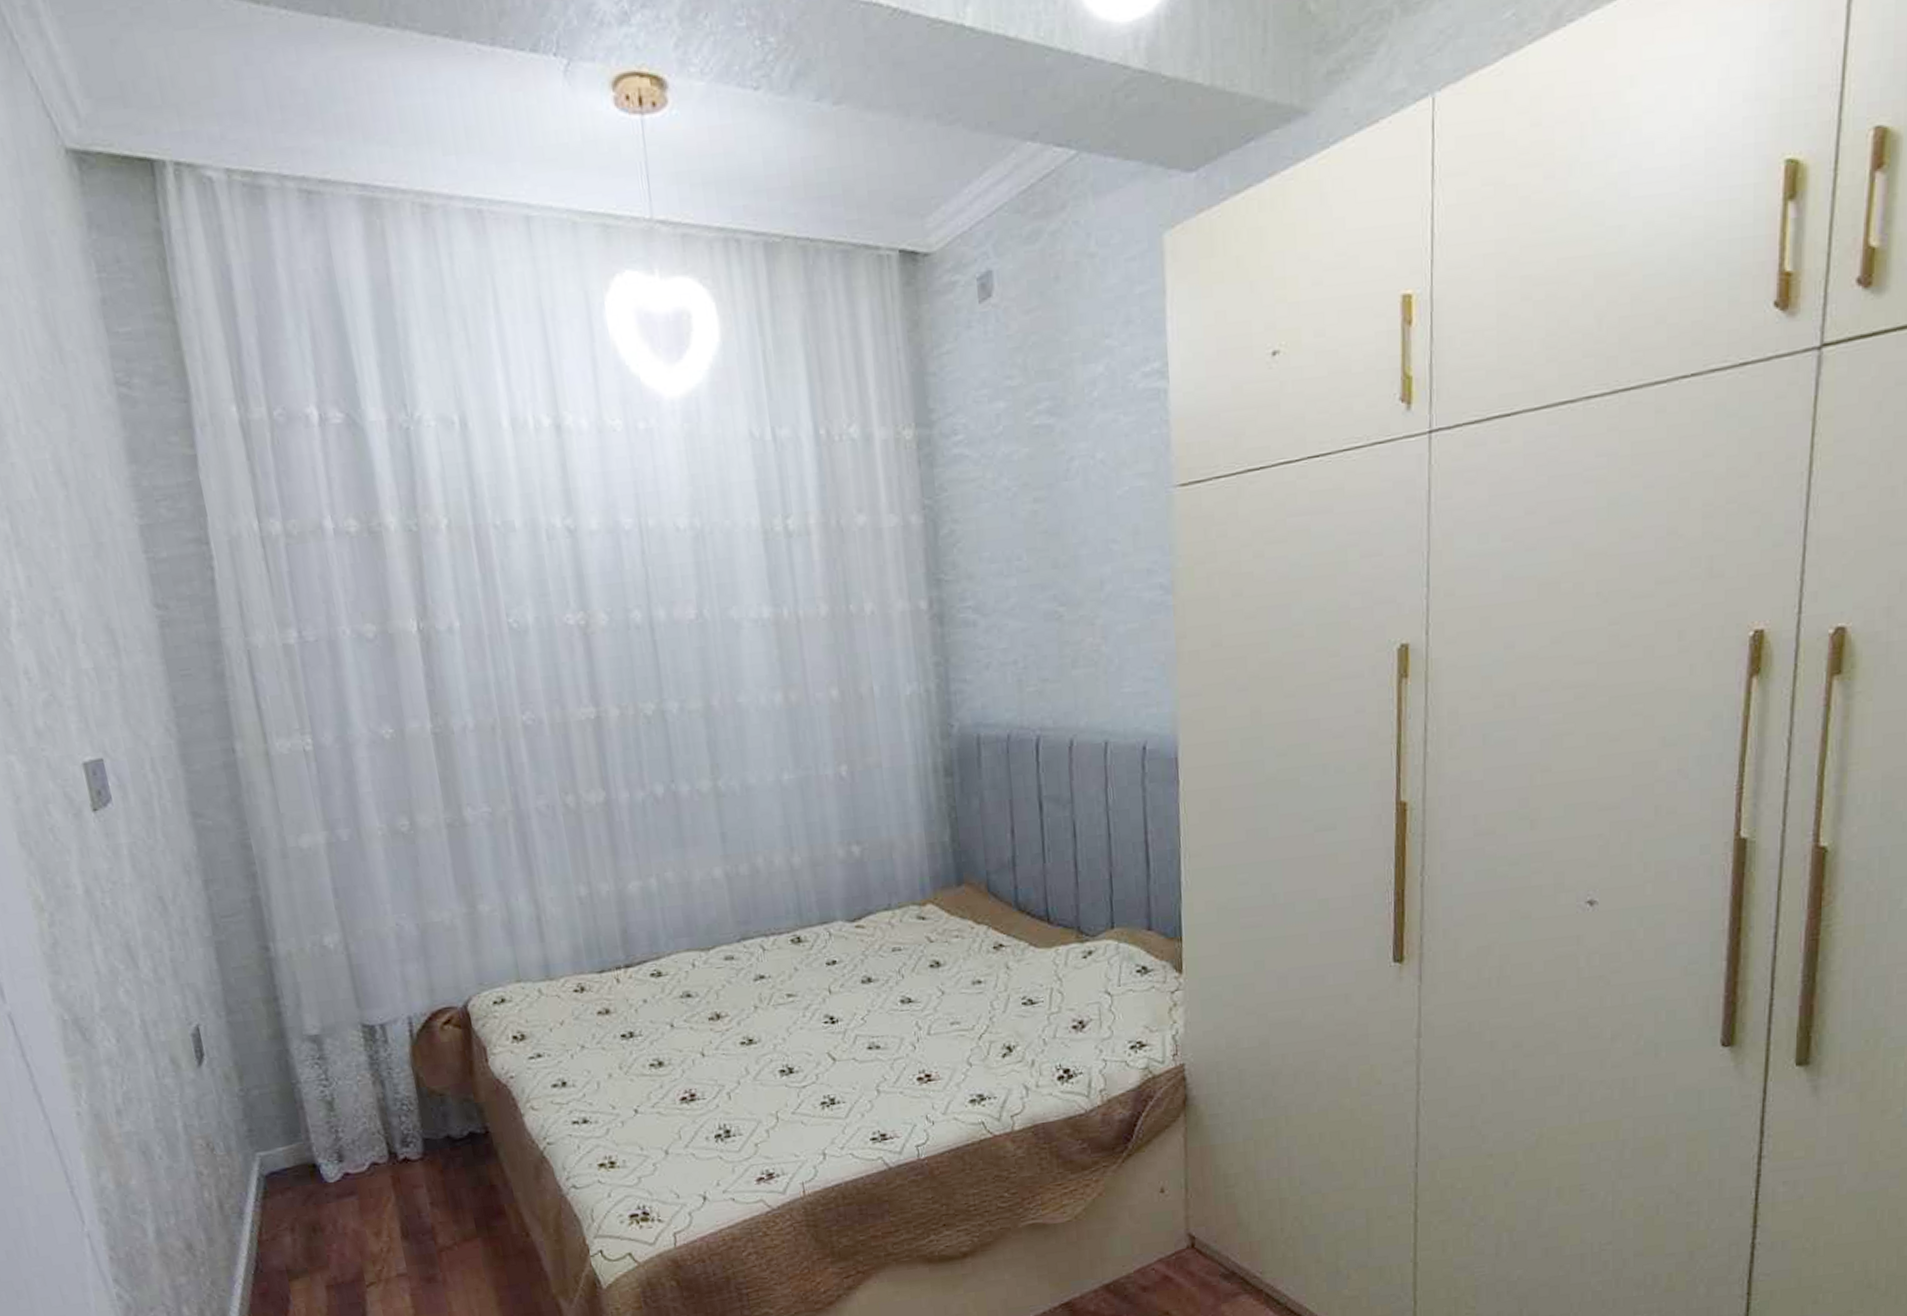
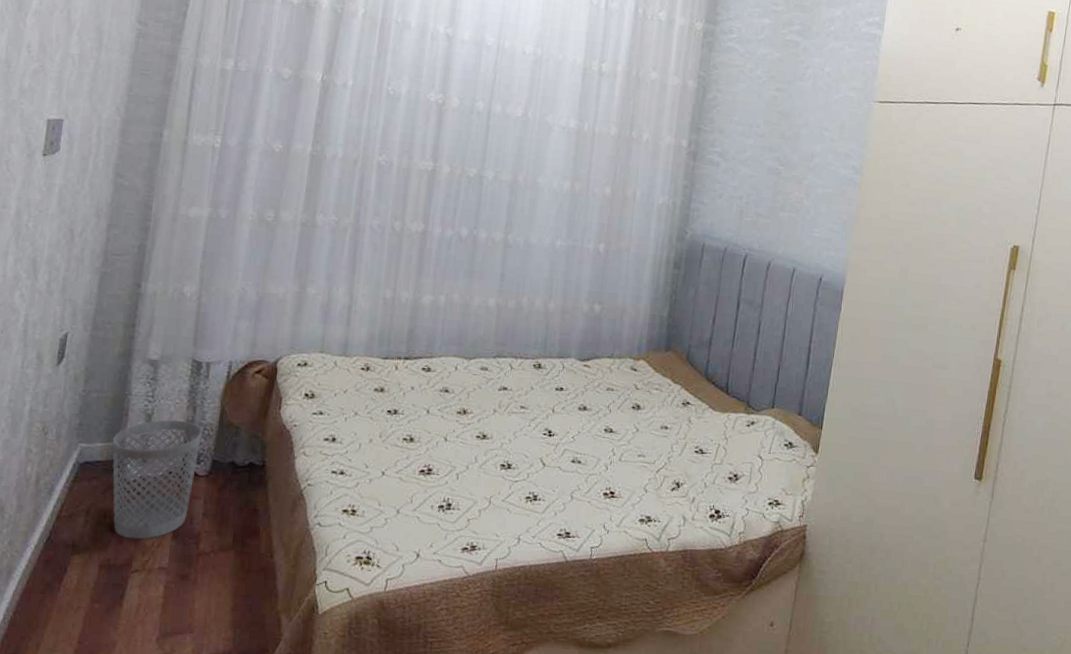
wastebasket: none [294,1099,412,1250] -> present [112,419,202,540]

